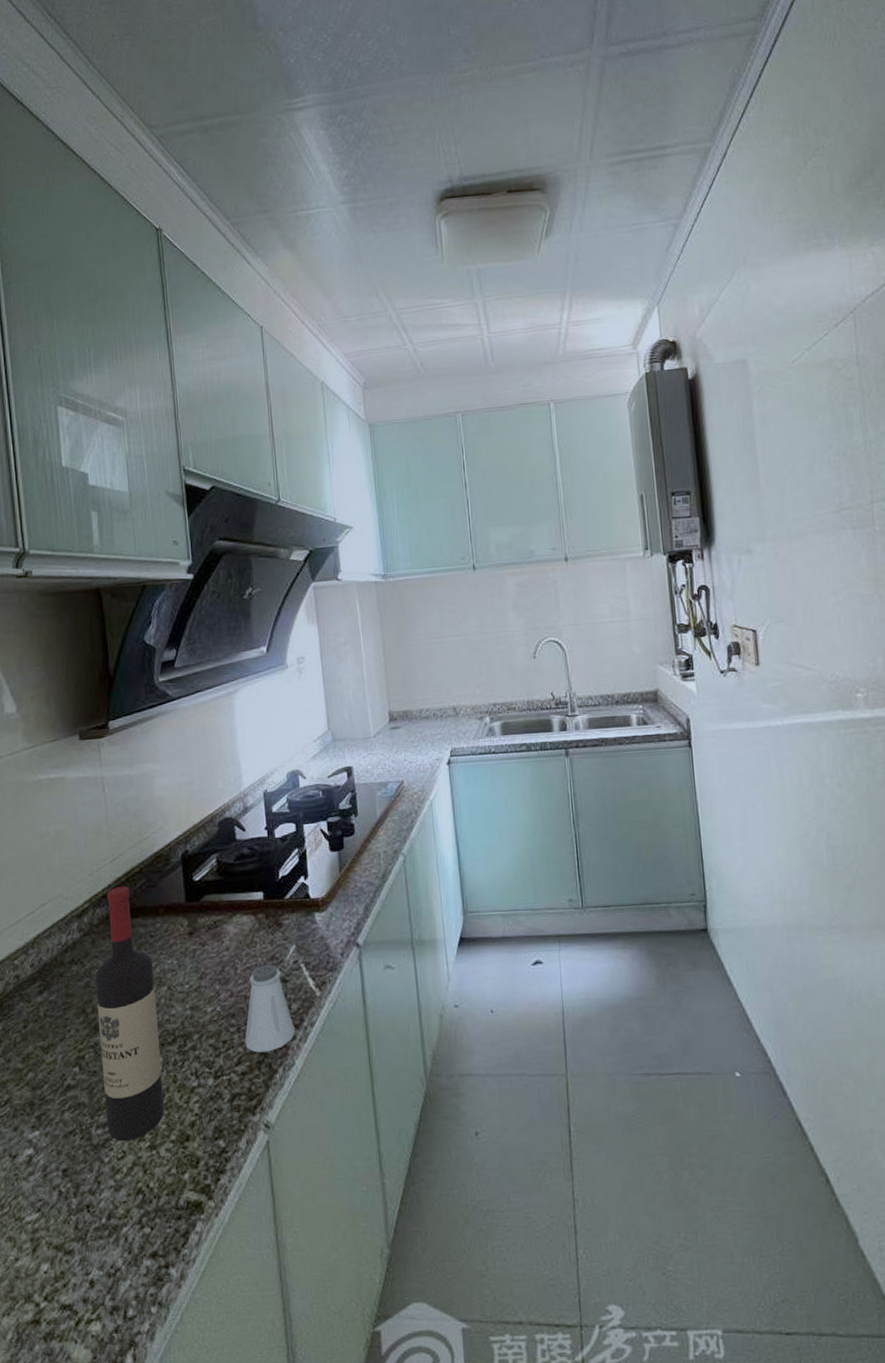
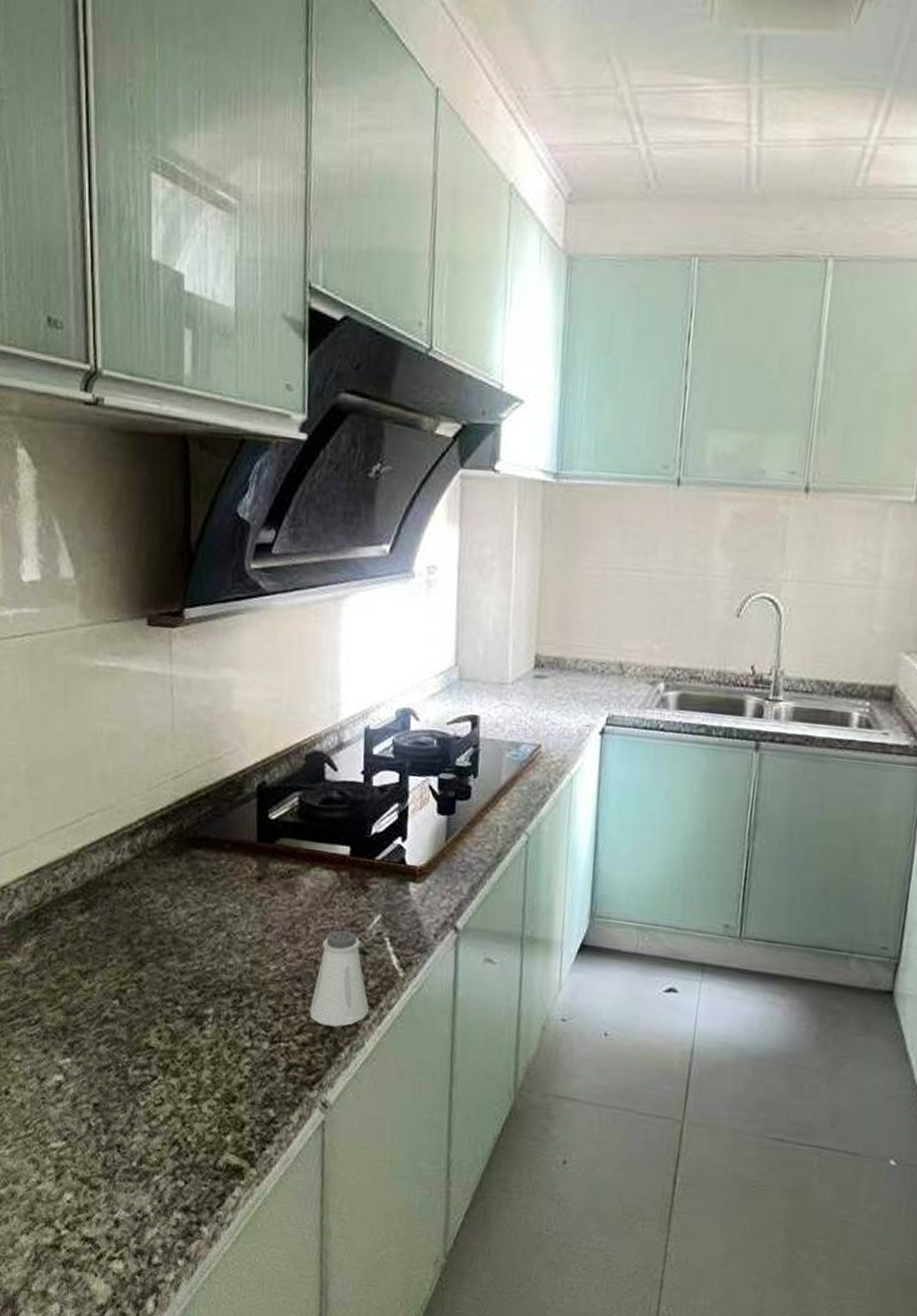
wine bottle: present [95,886,164,1142] -> none [144,809,213,1090]

